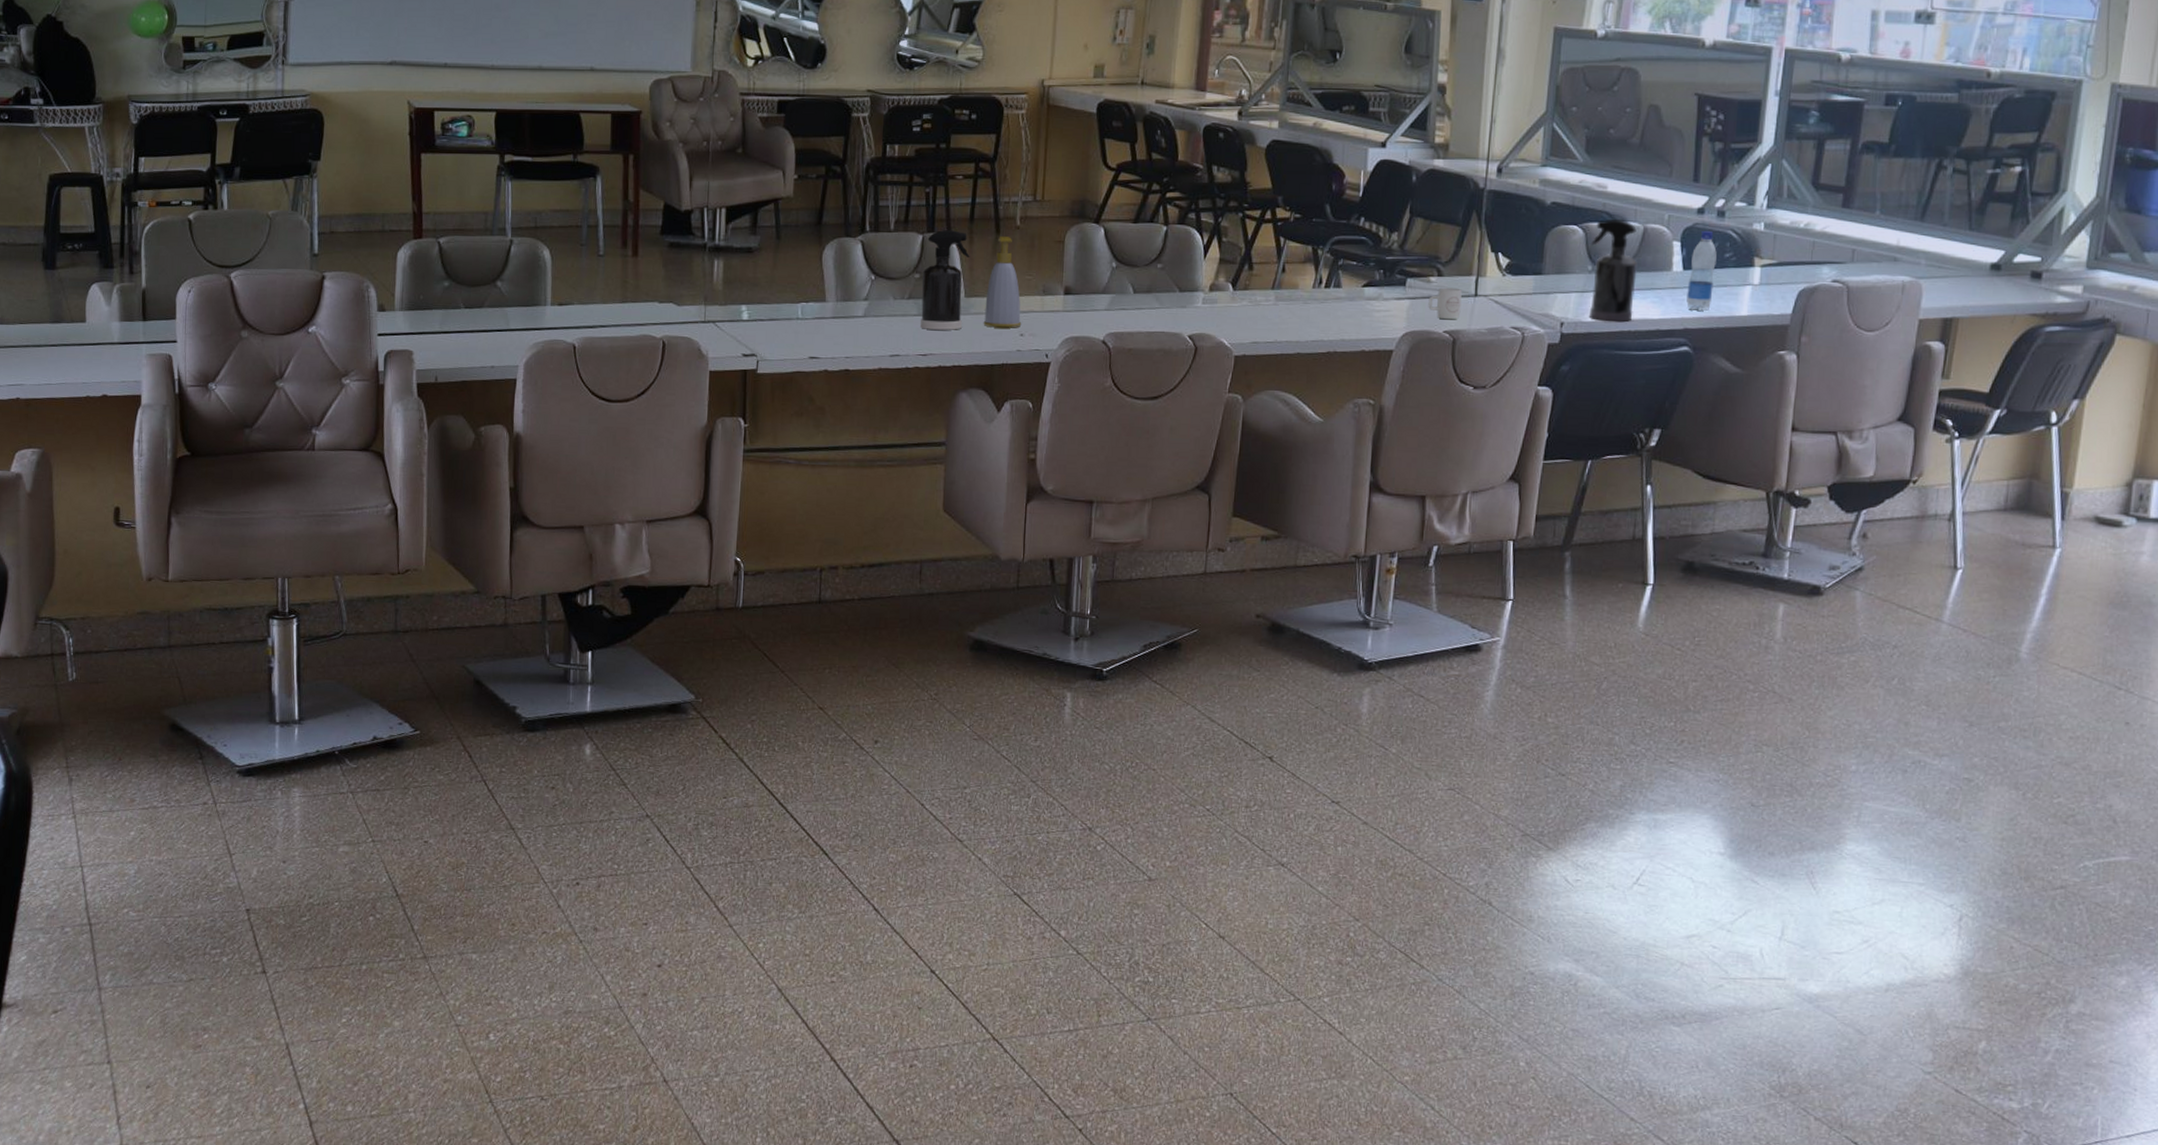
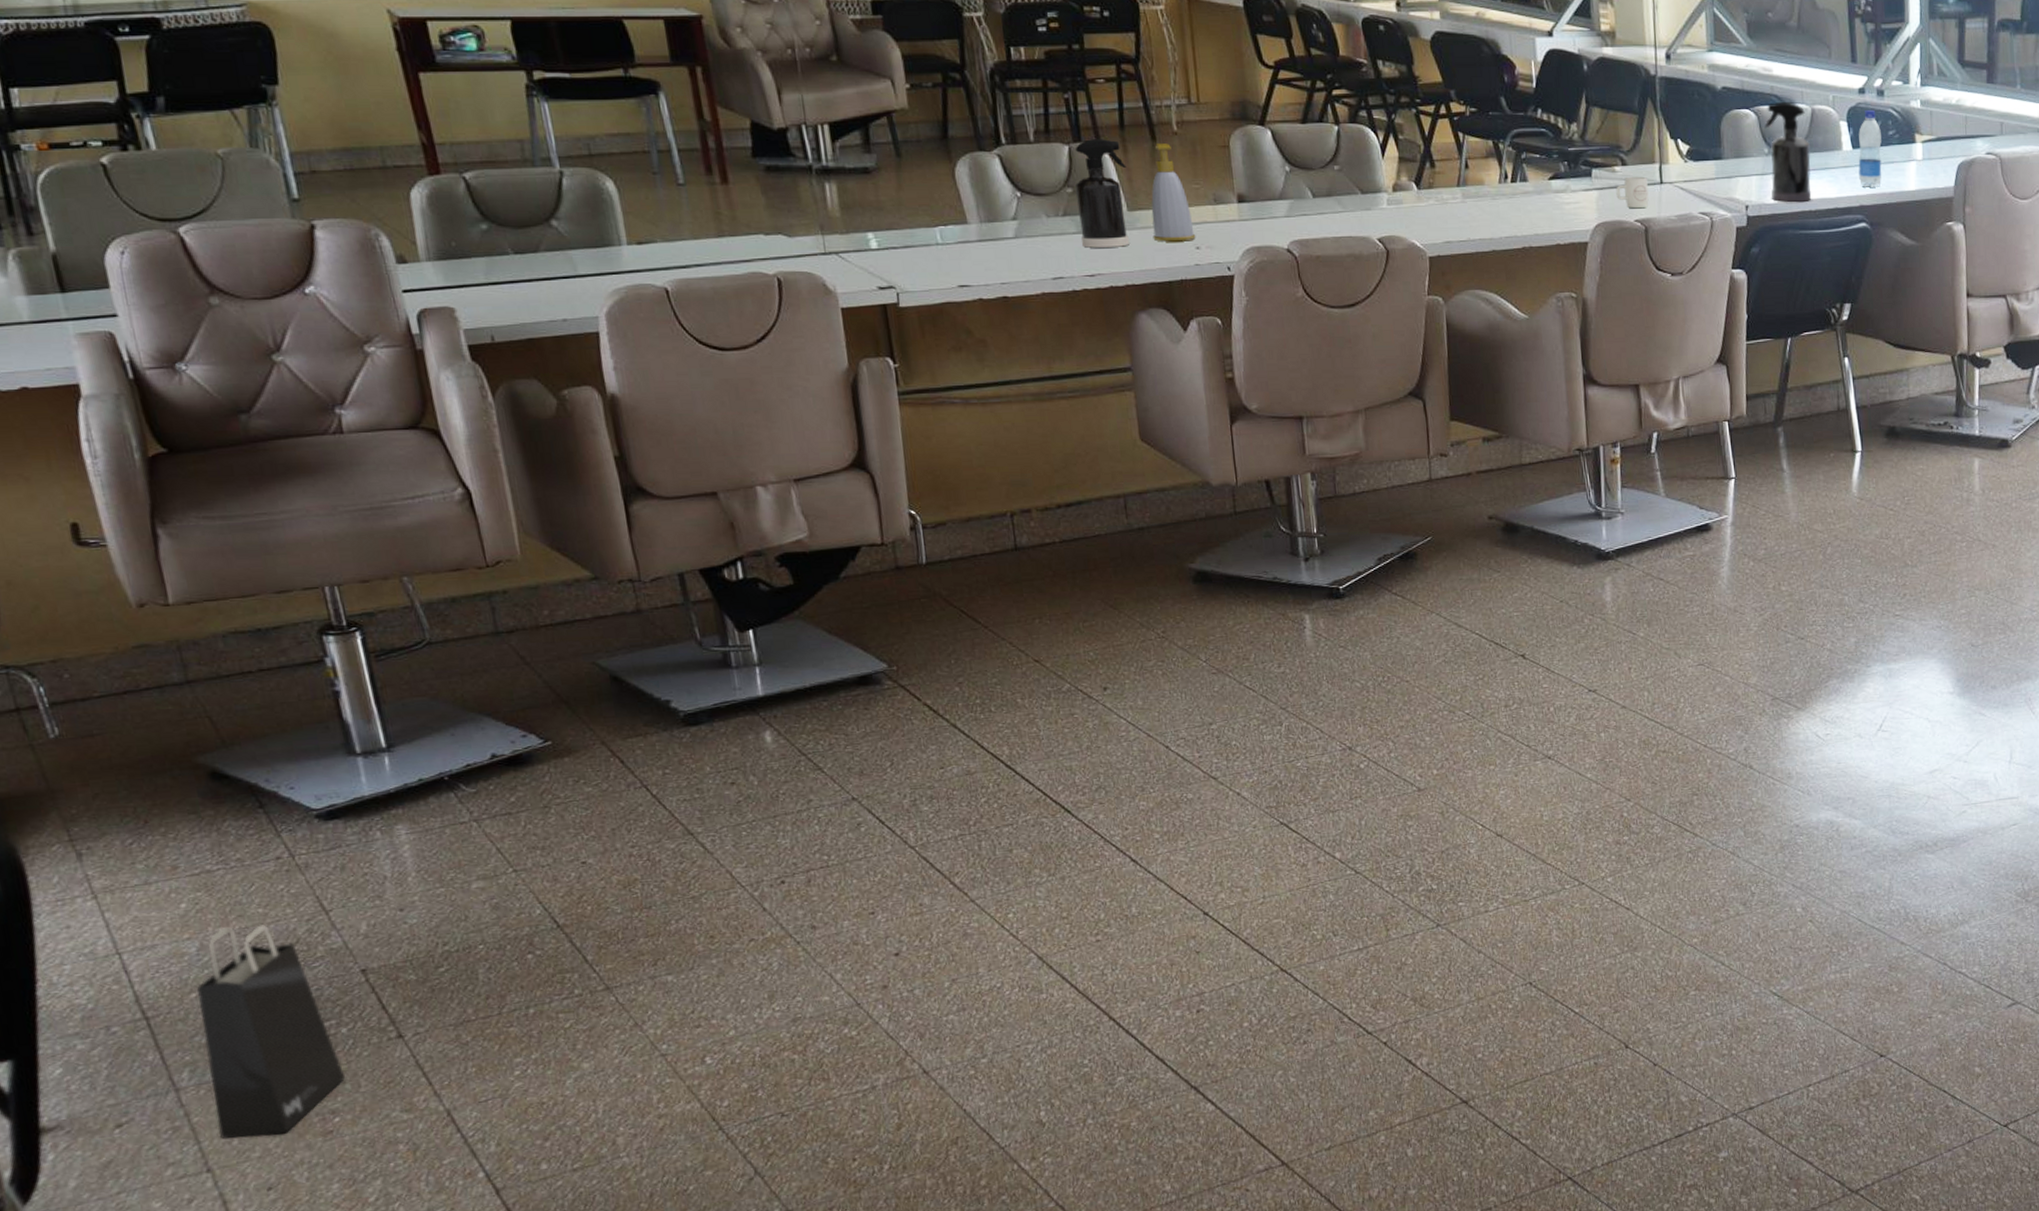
shopping bag: none [122,856,219,1041] -> present [197,925,346,1139]

